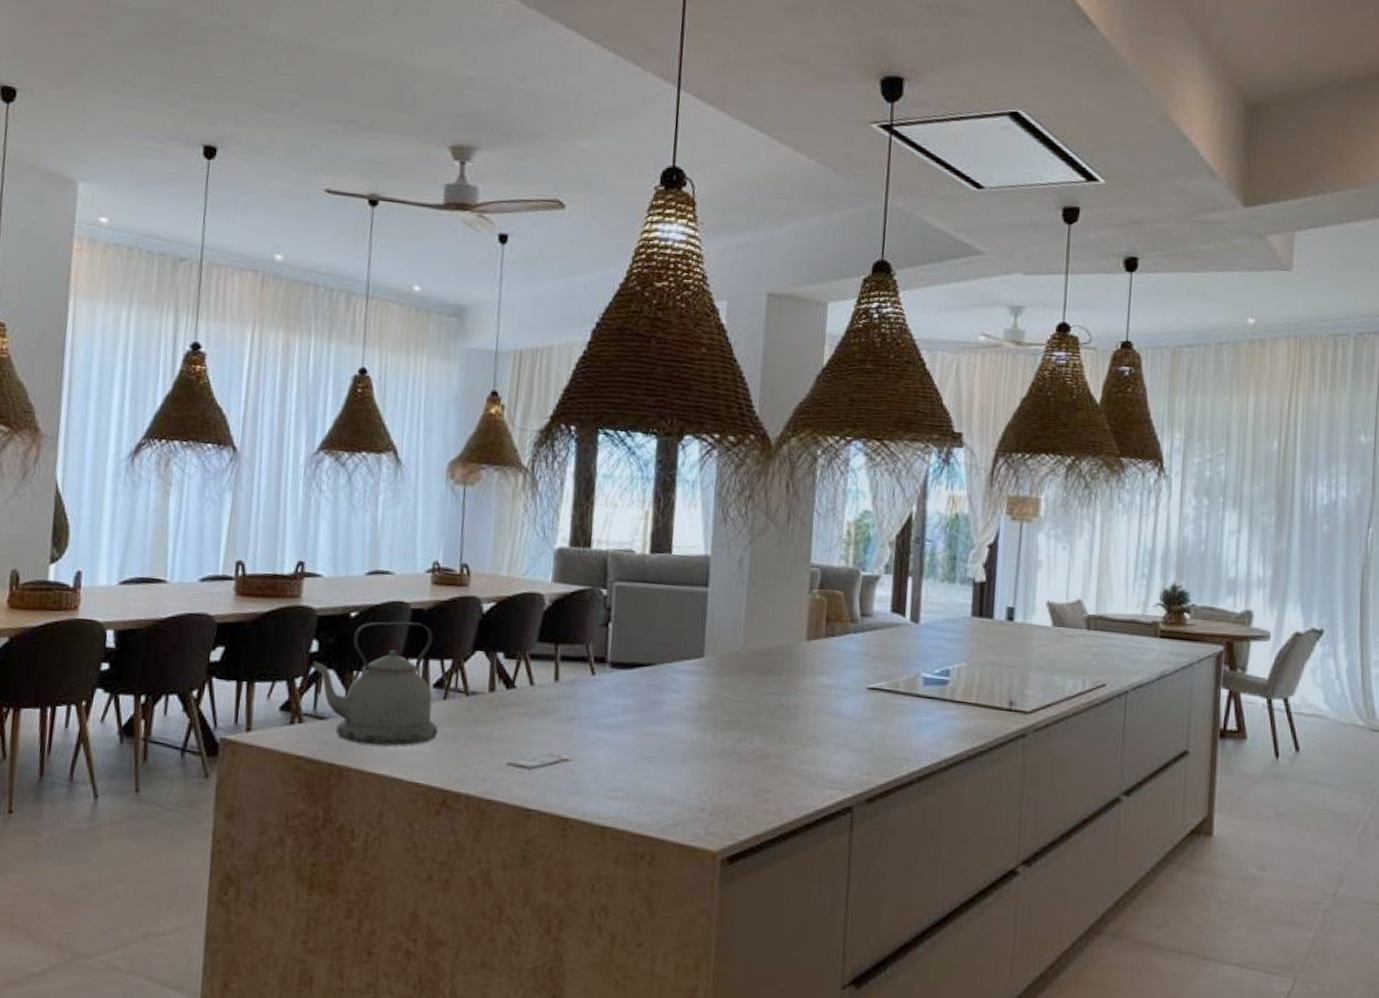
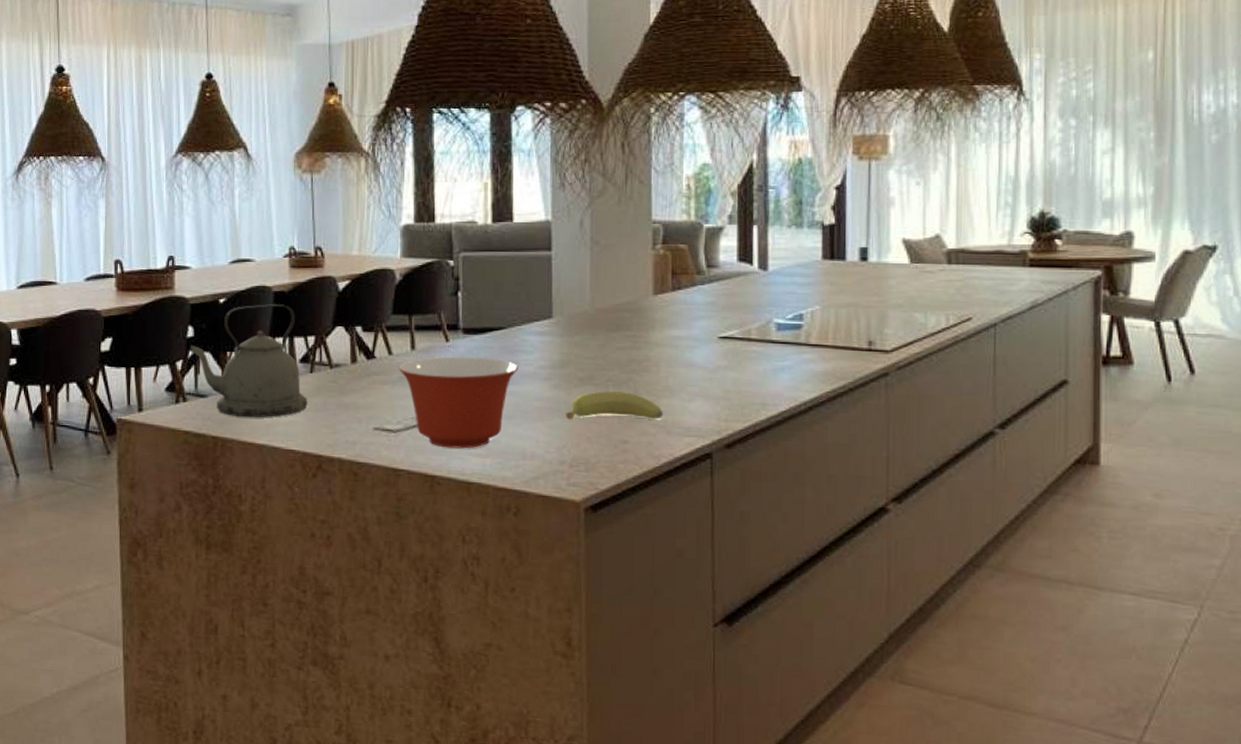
mixing bowl: none [539,690,665,791] -> present [398,356,518,449]
banana: none [709,736,807,769] -> present [566,390,663,420]

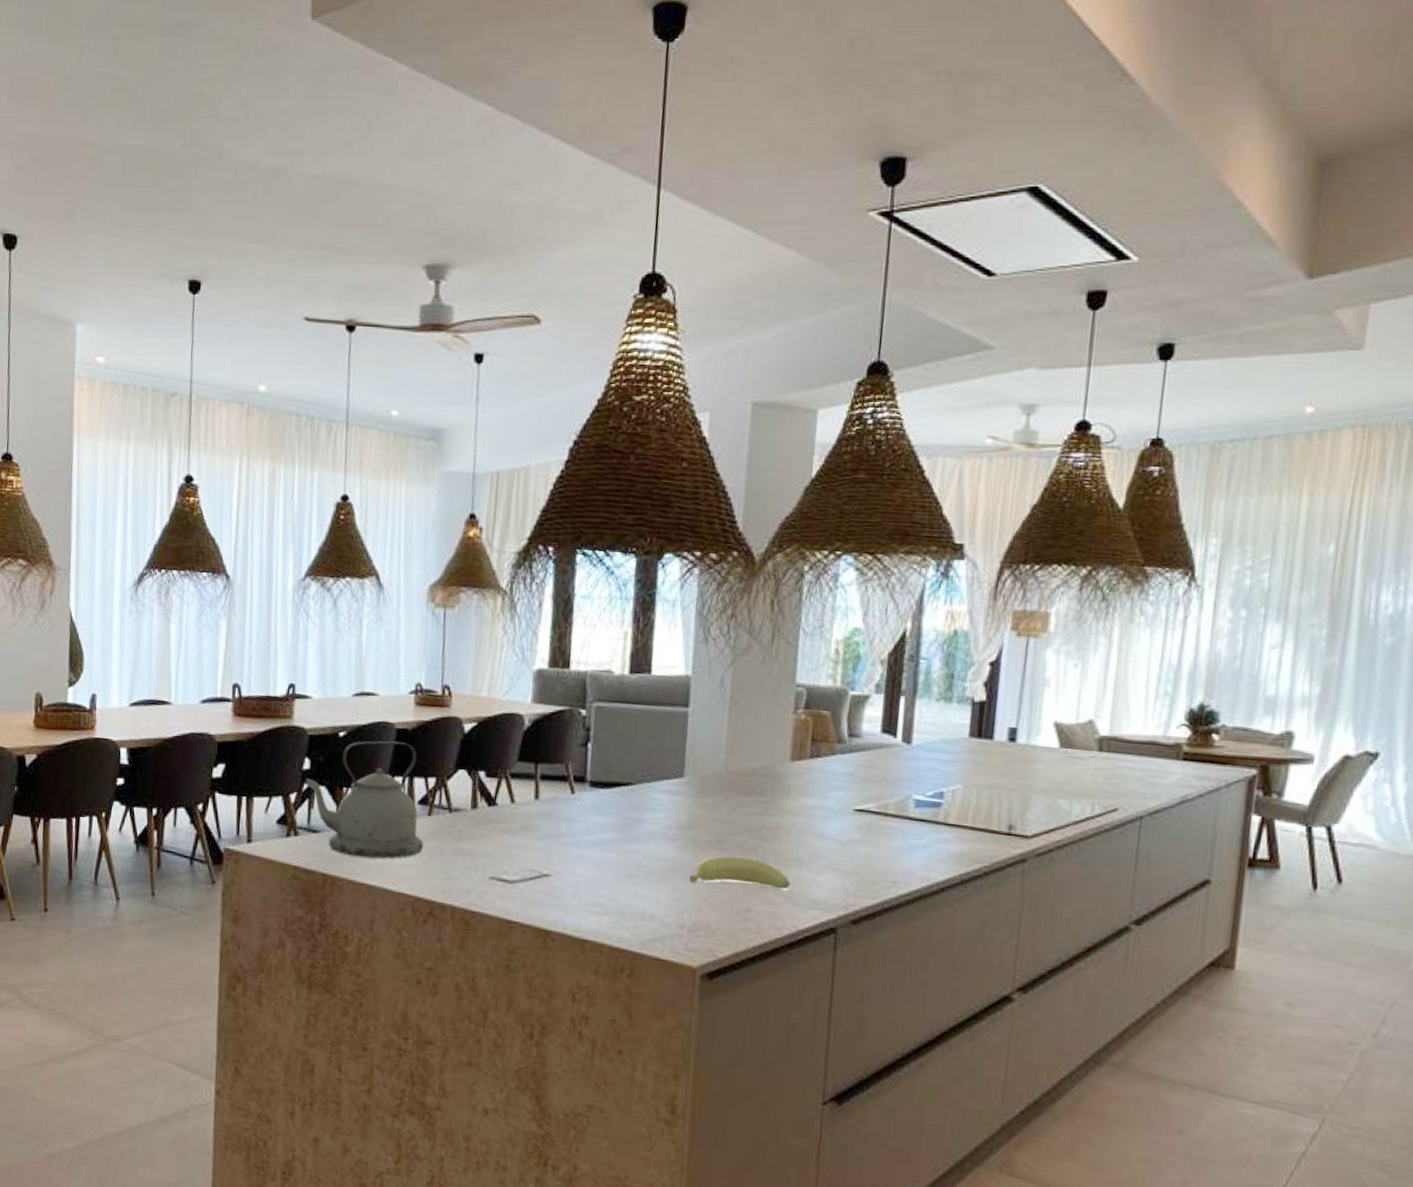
mixing bowl: present [398,356,518,449] -> none [520,808,644,905]

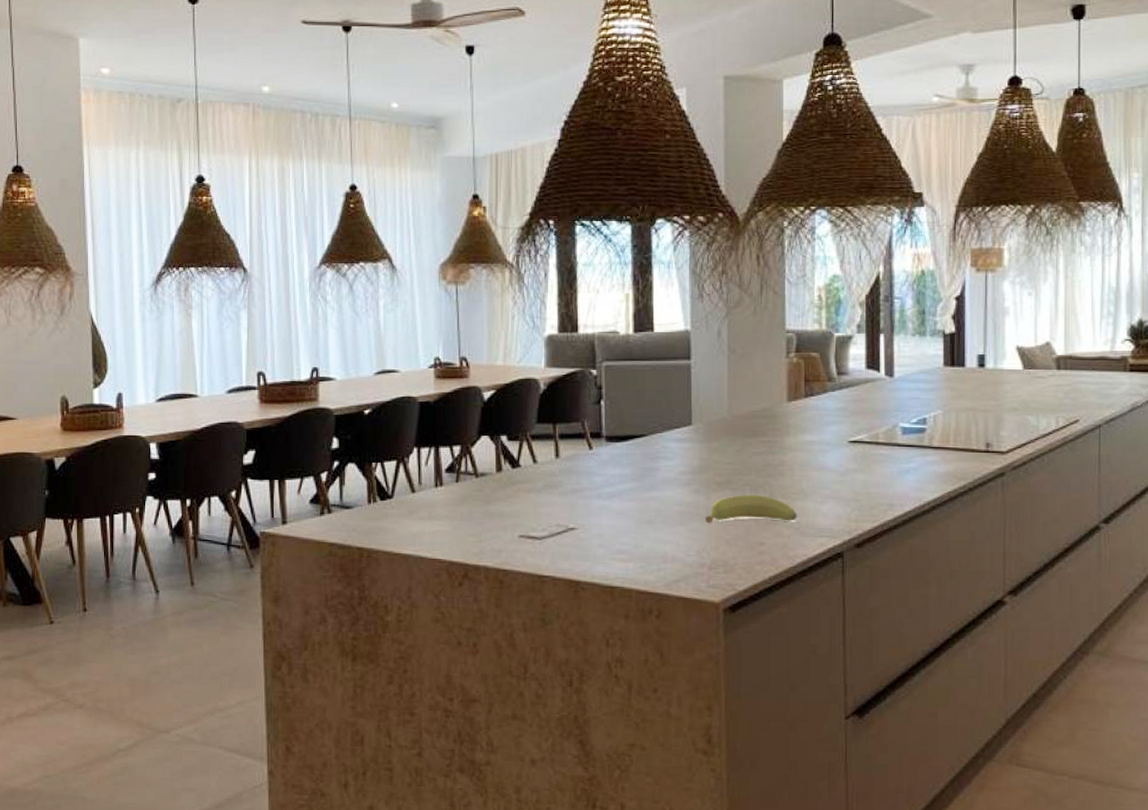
kettle: present [303,741,424,858] -> none [333,414,454,528]

